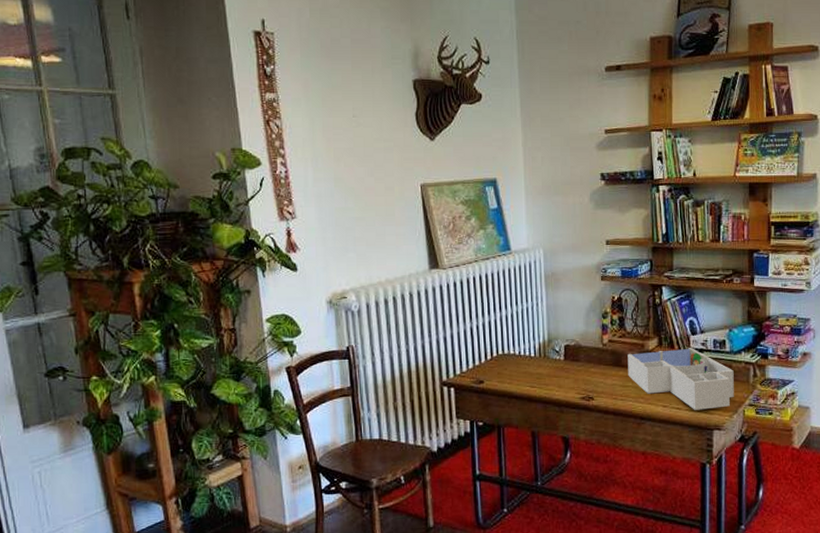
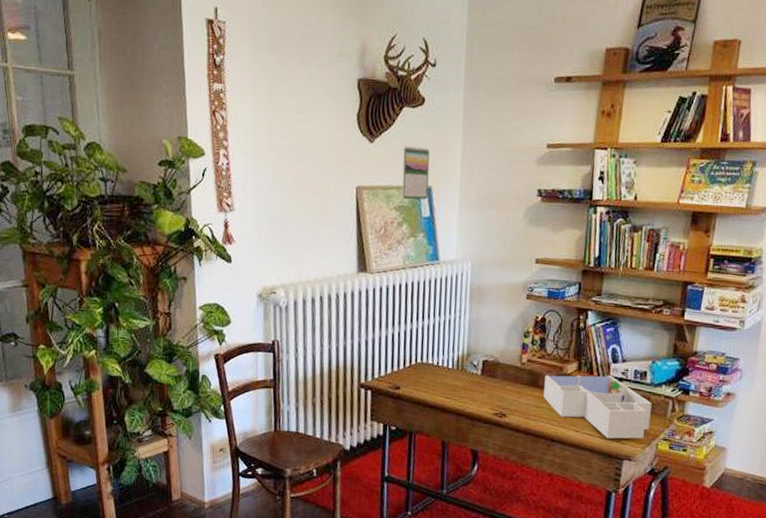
calendar: none [464,141,495,193] -> present [402,145,430,200]

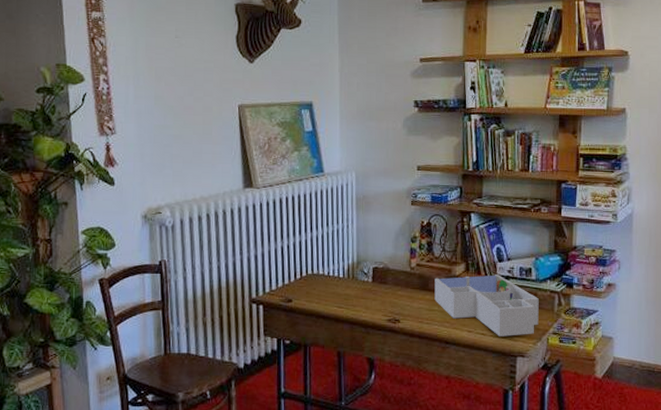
calendar: present [402,145,430,200] -> none [282,65,310,116]

